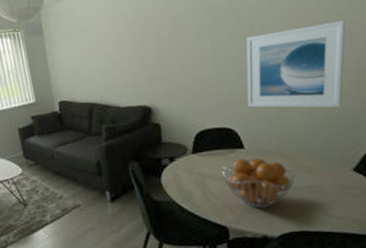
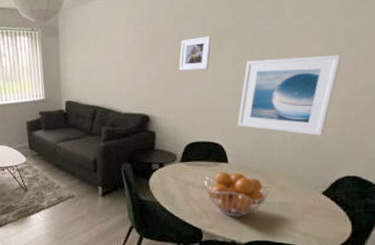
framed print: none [174,16,207,55] -> present [179,36,211,70]

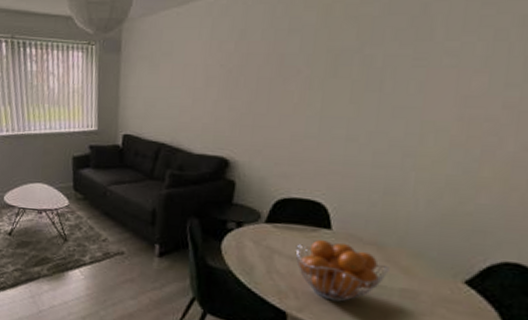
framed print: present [179,36,211,70] -> none [275,60,324,104]
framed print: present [238,55,342,136] -> none [349,92,516,204]

